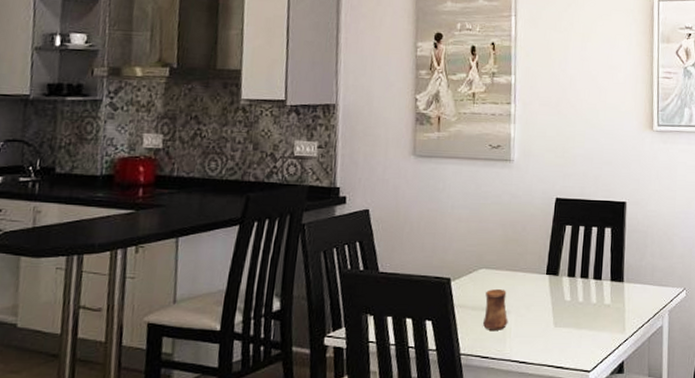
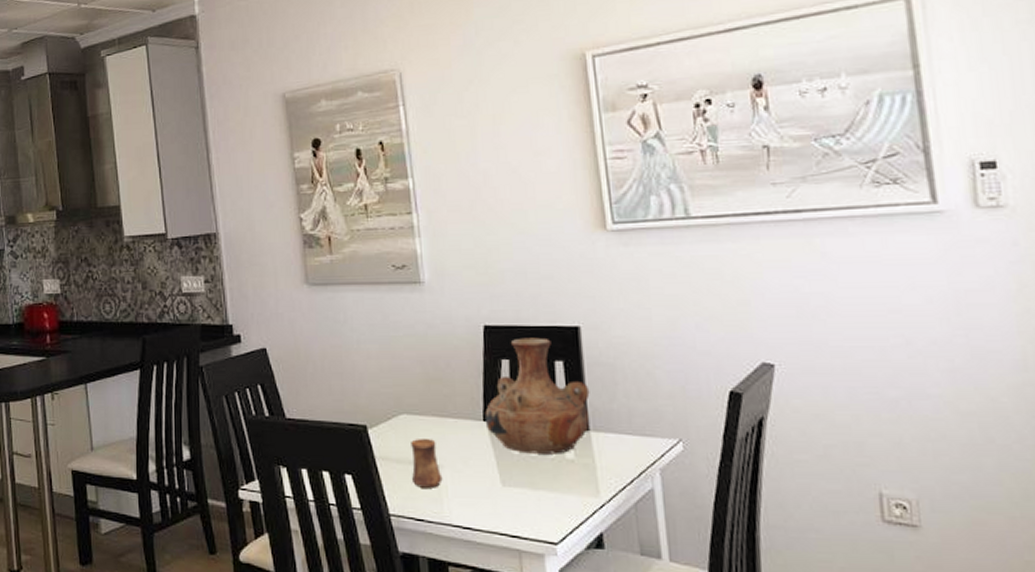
vase: none [547,209,627,301] -> present [484,337,590,454]

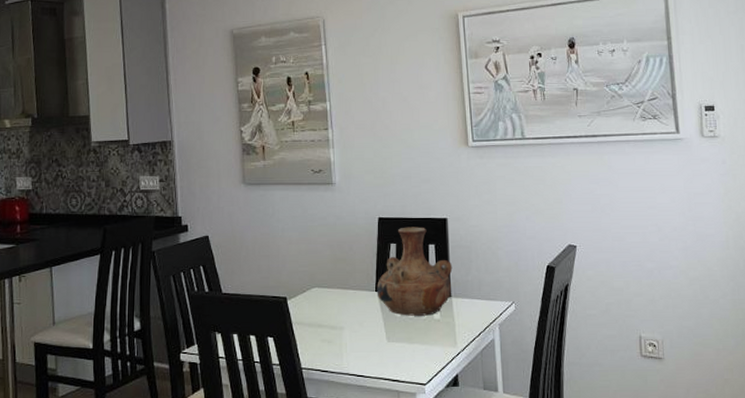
cup: present [411,439,443,488] -> none [320,307,343,346]

